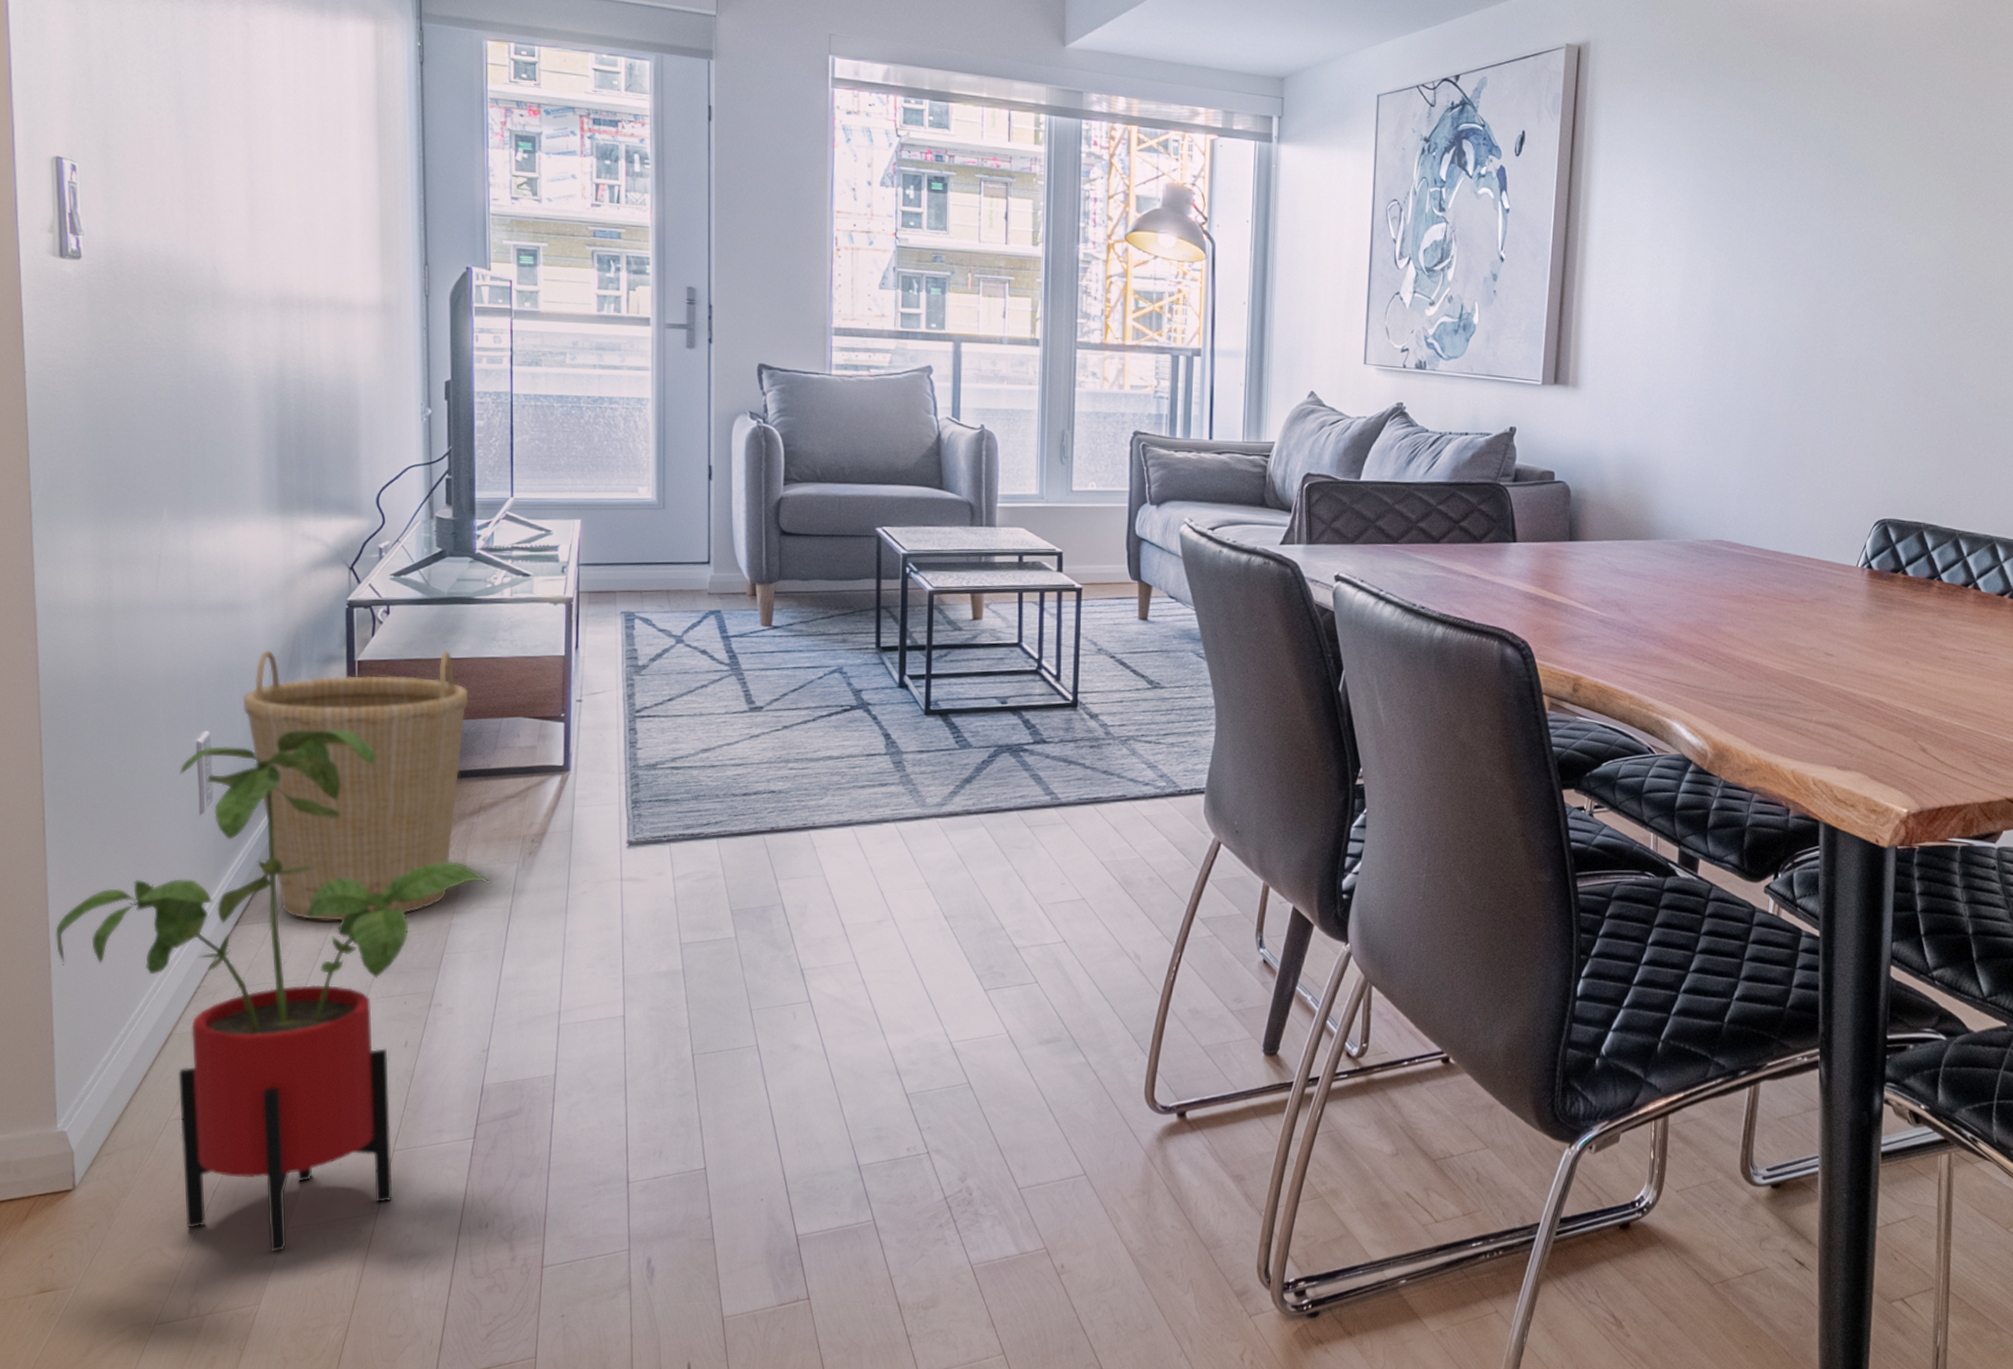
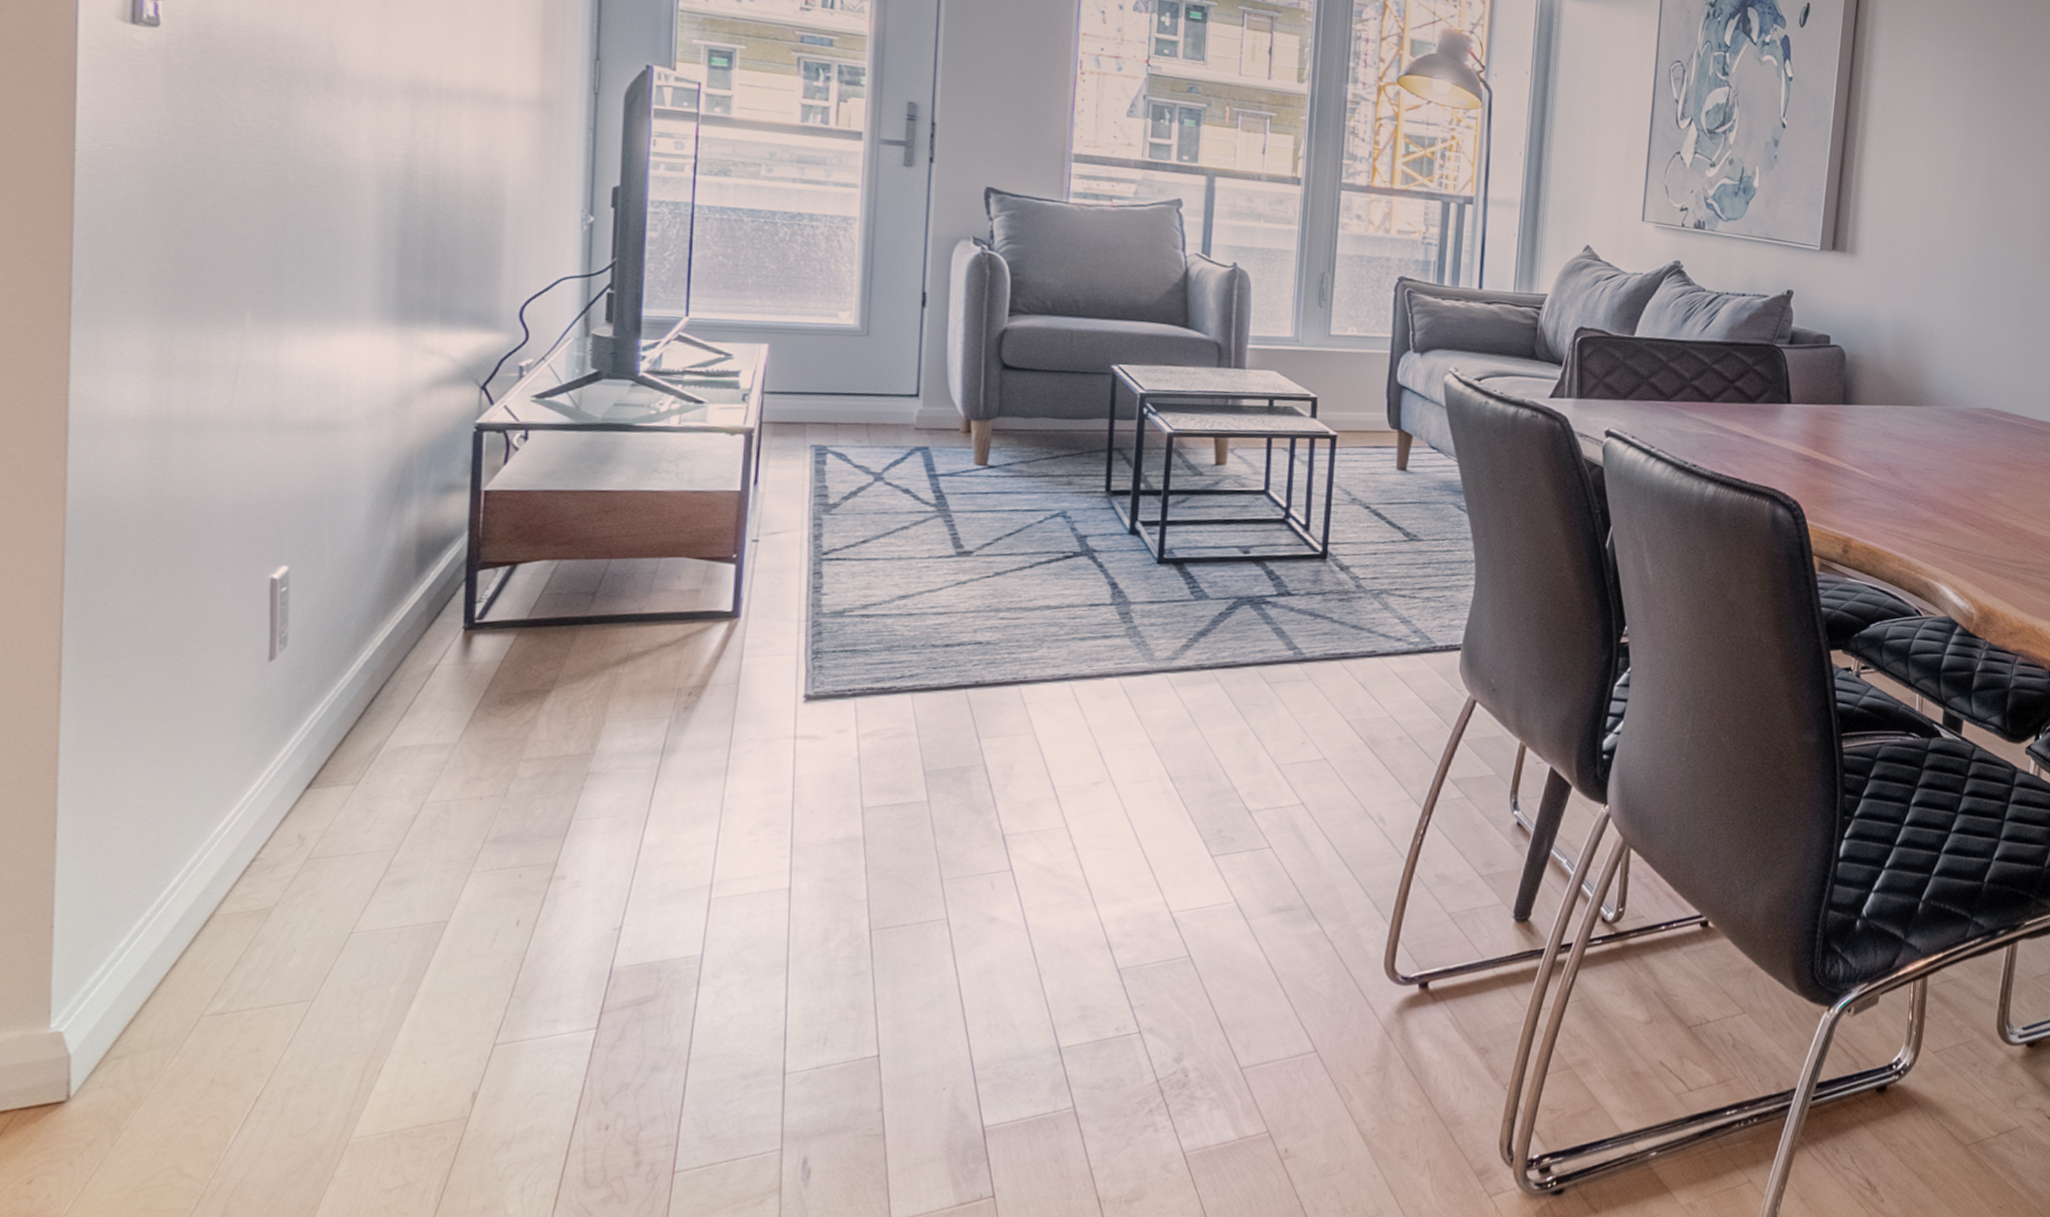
house plant: present [55,730,491,1252] -> none [66,566,636,1166]
basket: present [242,649,469,921] -> none [333,476,621,783]

